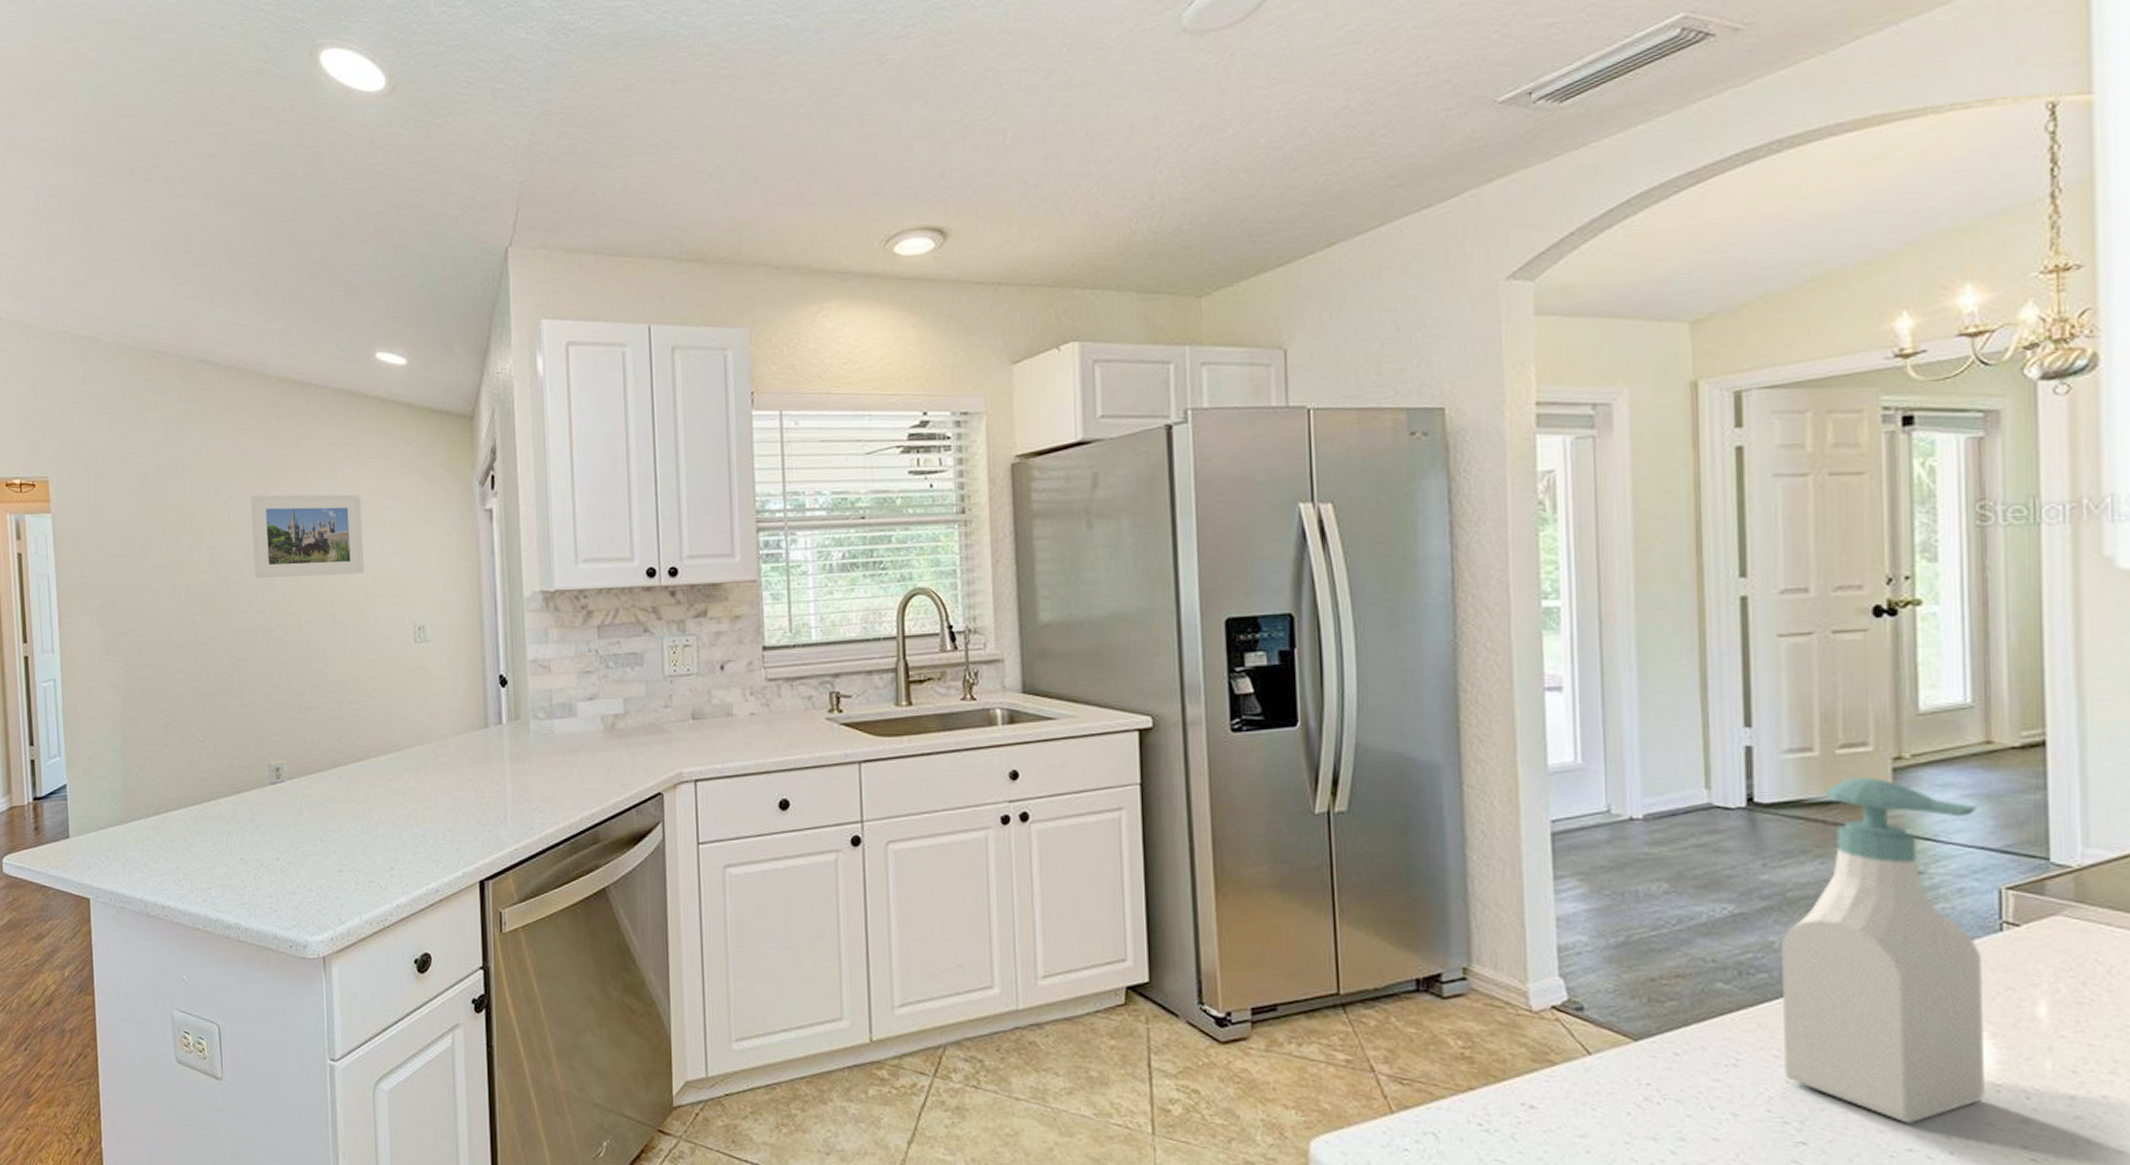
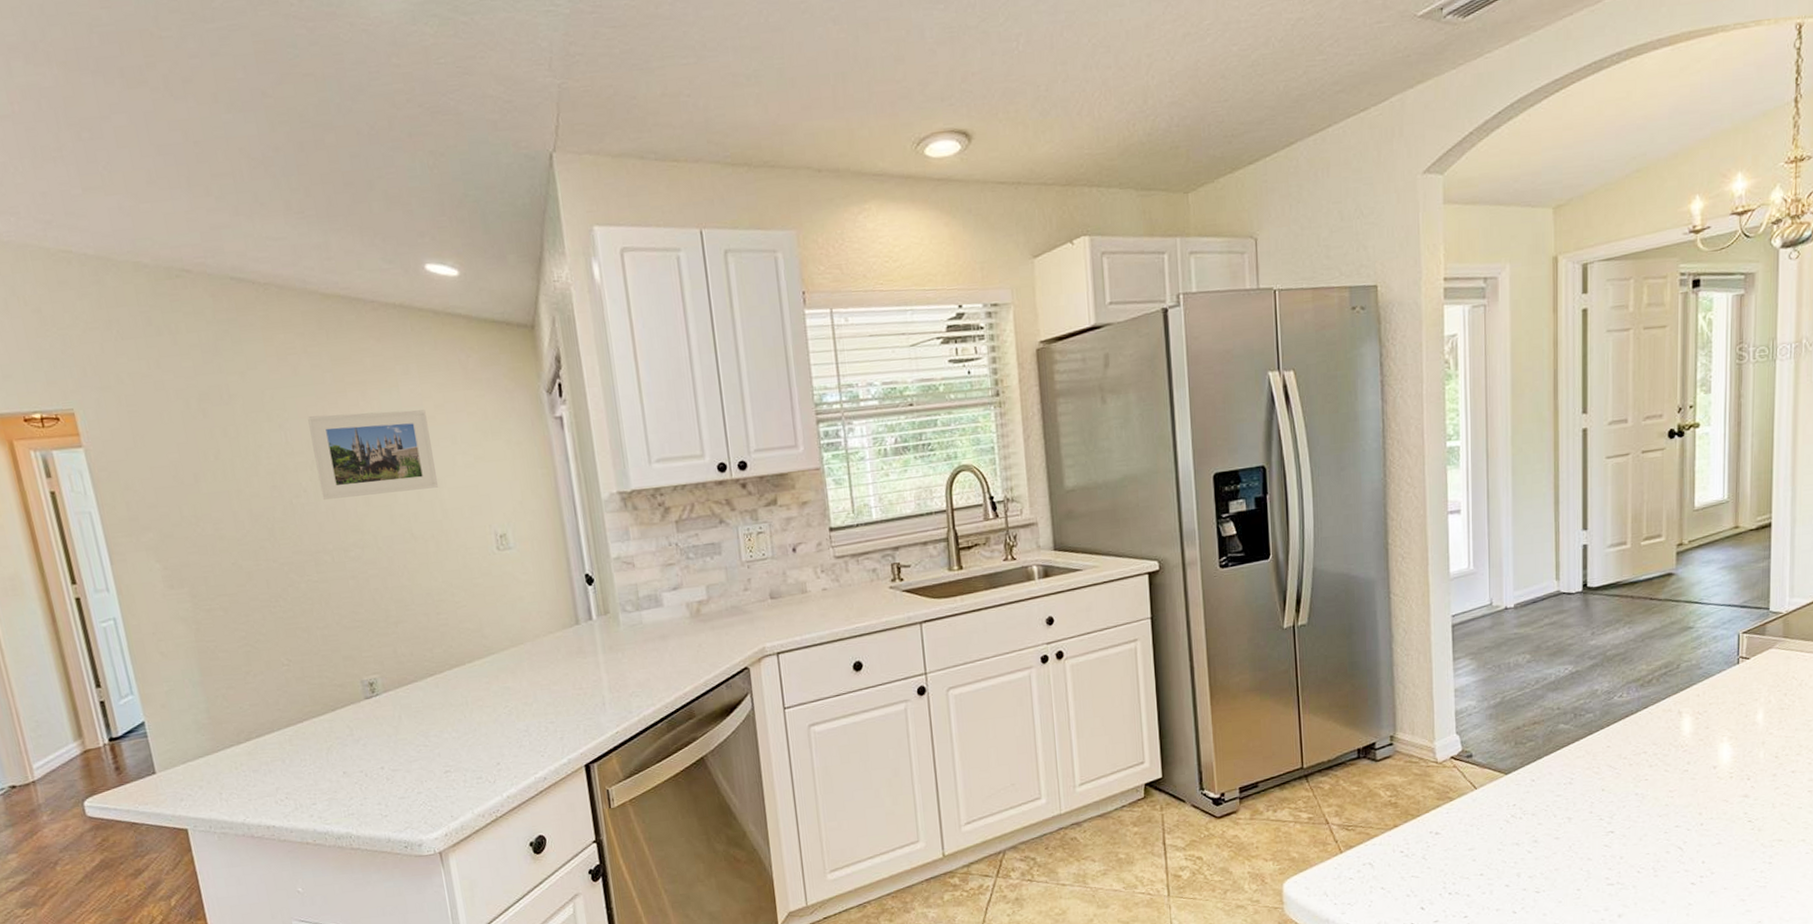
soap bottle: present [1782,778,1984,1124] -> none [1602,560,1728,808]

